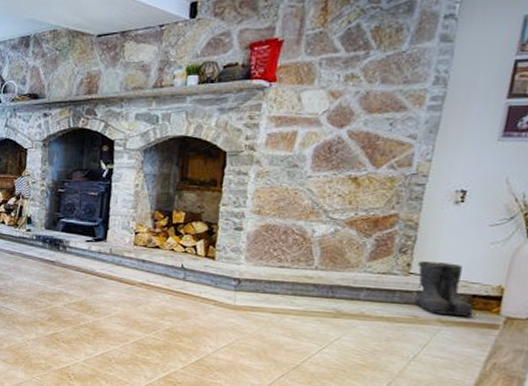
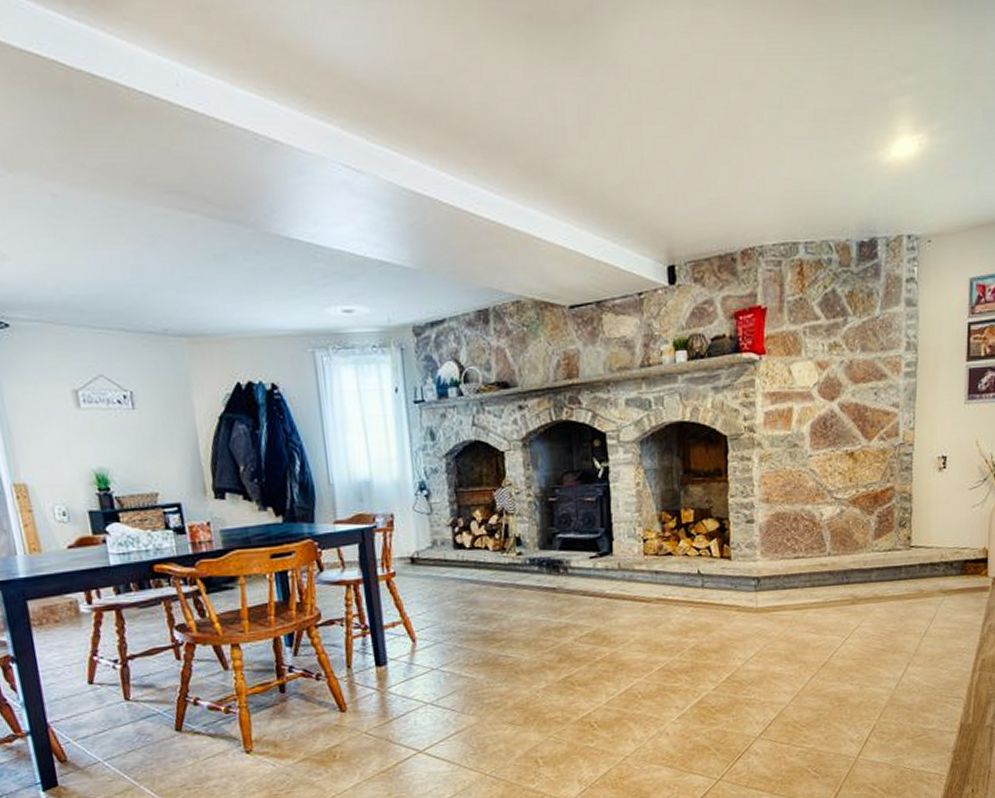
boots: present [414,261,477,316] -> none [916,531,970,585]

